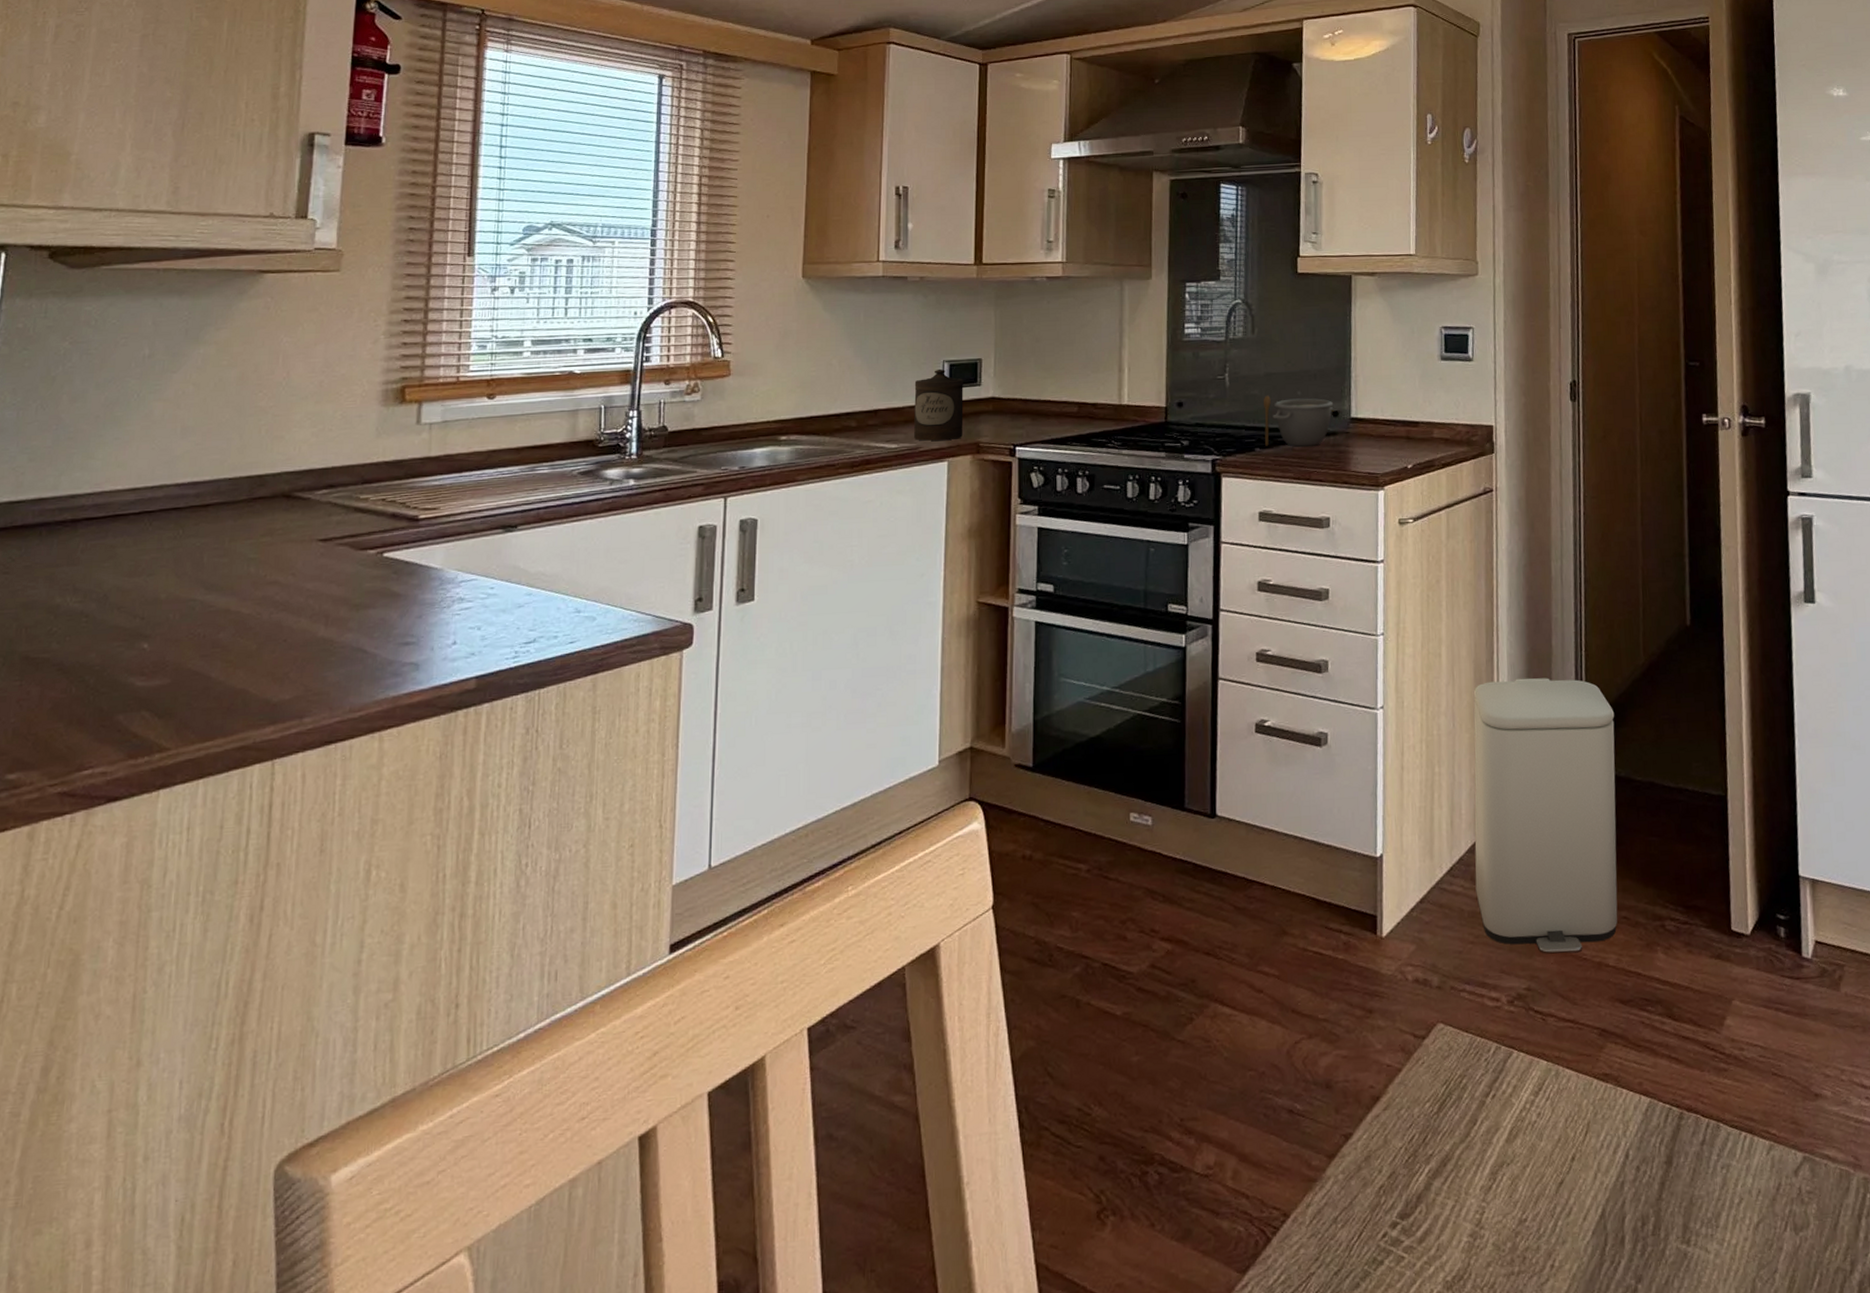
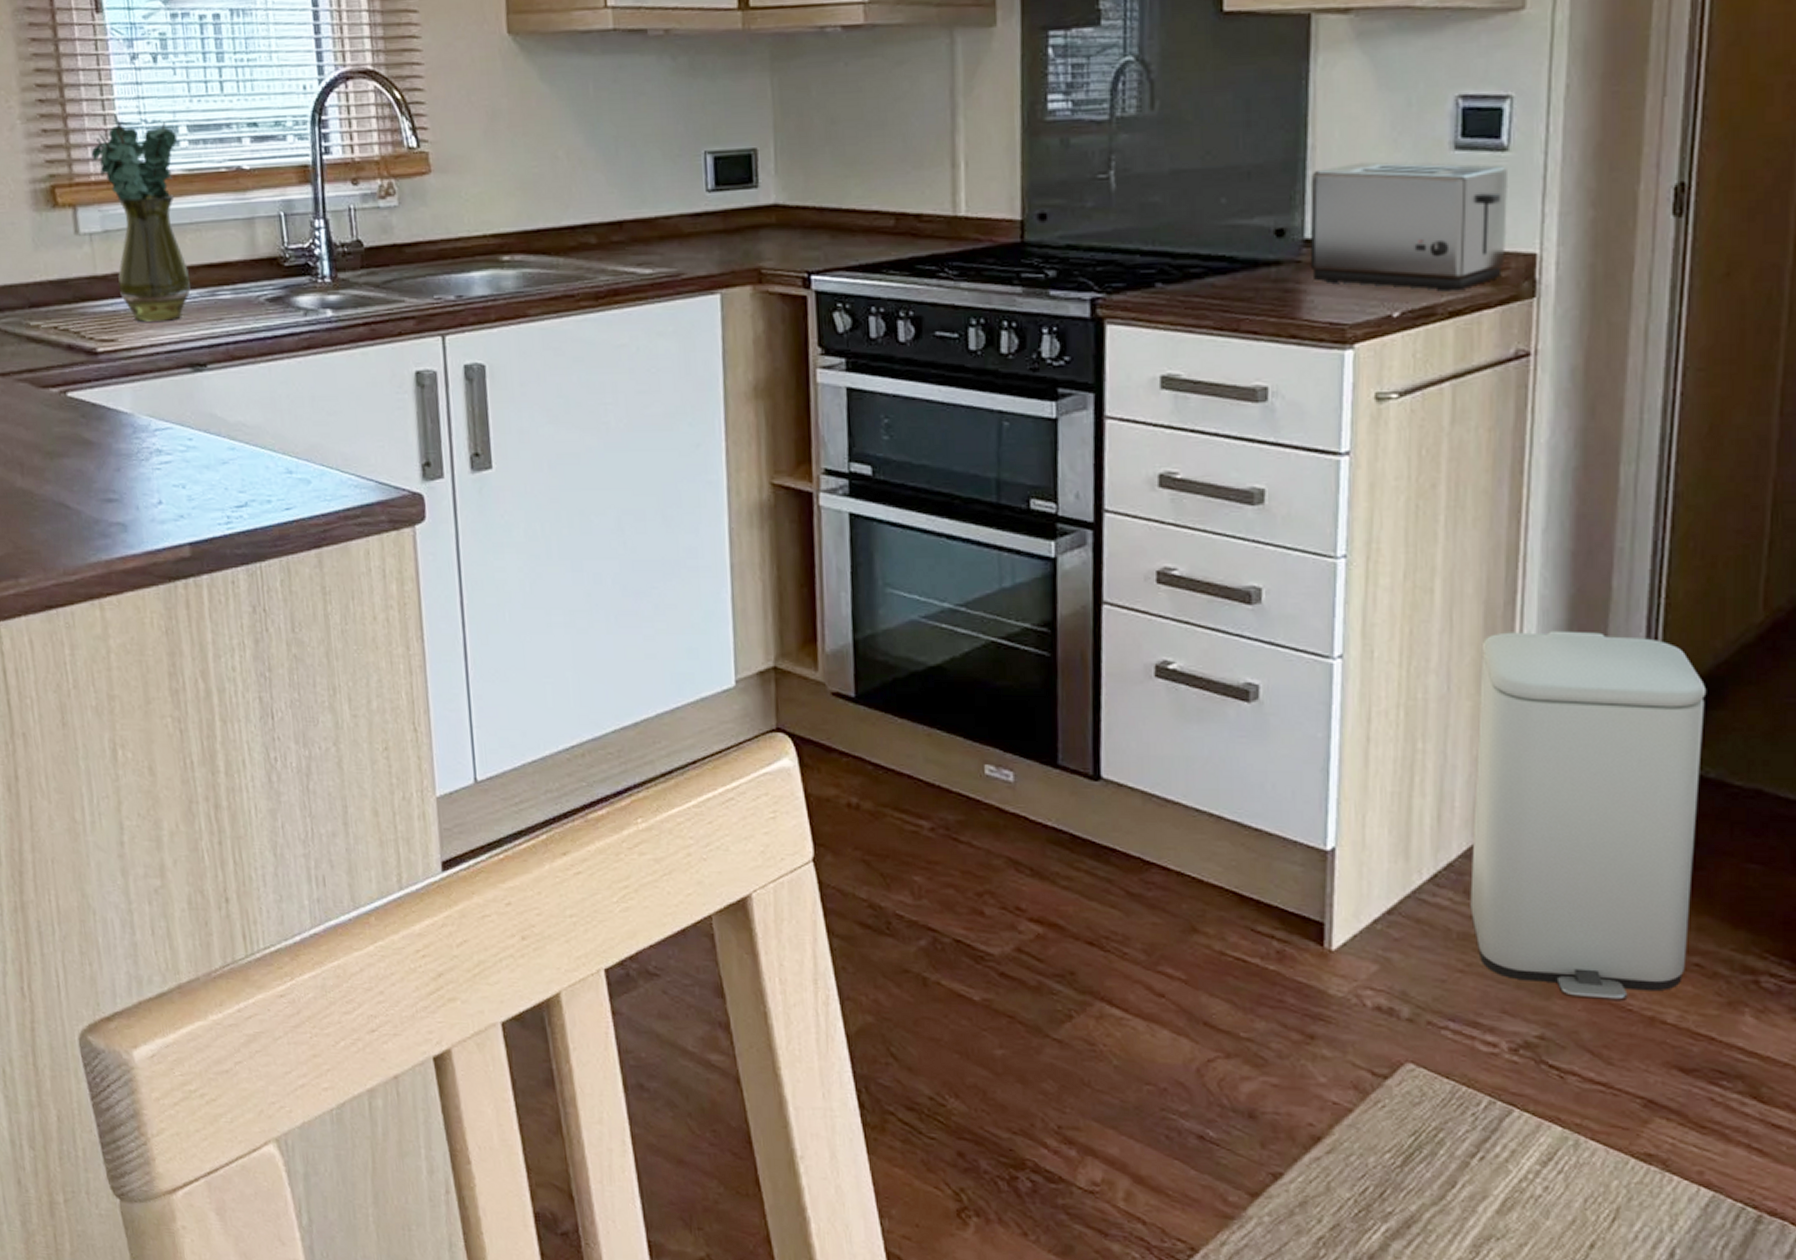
vase: none [443,332,522,493] -> present [91,115,191,322]
canister: present [914,369,964,441] -> none [668,164,738,265]
cooking pot: present [1263,395,1334,448] -> none [1167,203,1278,283]
toaster: none [1354,368,1475,451] -> present [1310,161,1507,292]

